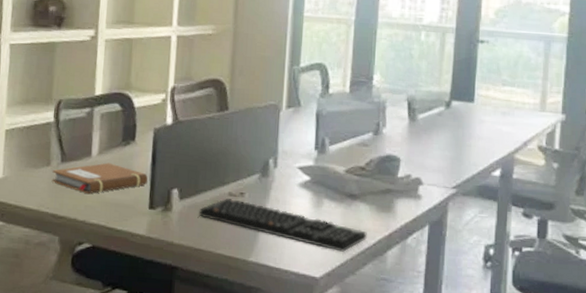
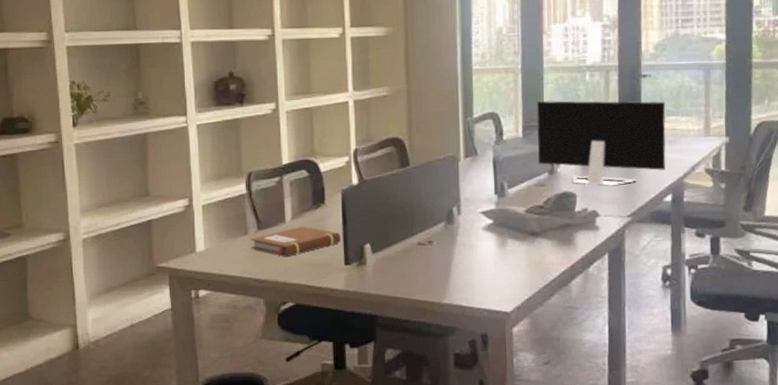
keyboard: present [199,197,367,252] -> none [392,247,551,286]
monitor: none [363,56,502,154] -> present [536,100,666,186]

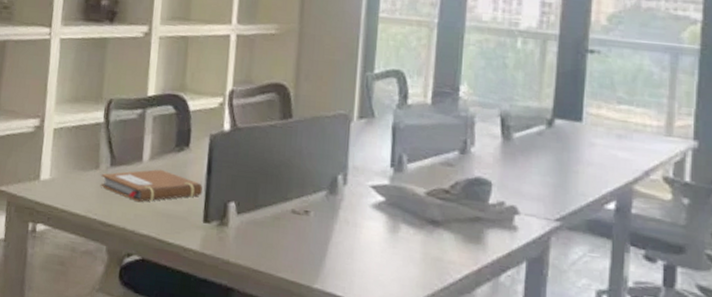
monitor: present [536,100,666,186] -> none [447,64,617,180]

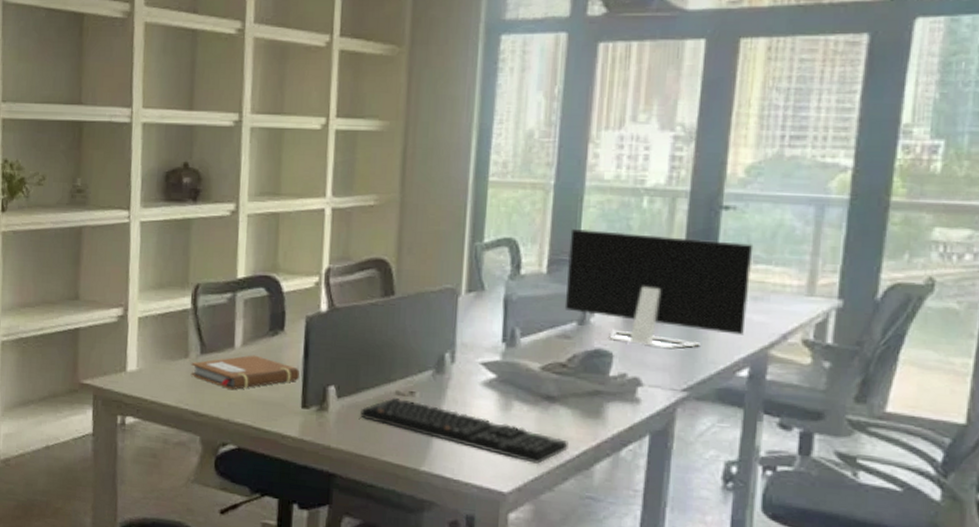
keyboard: none [258,215,452,286] -> present [360,397,569,464]
monitor: none [447,64,617,180] -> present [564,228,754,349]

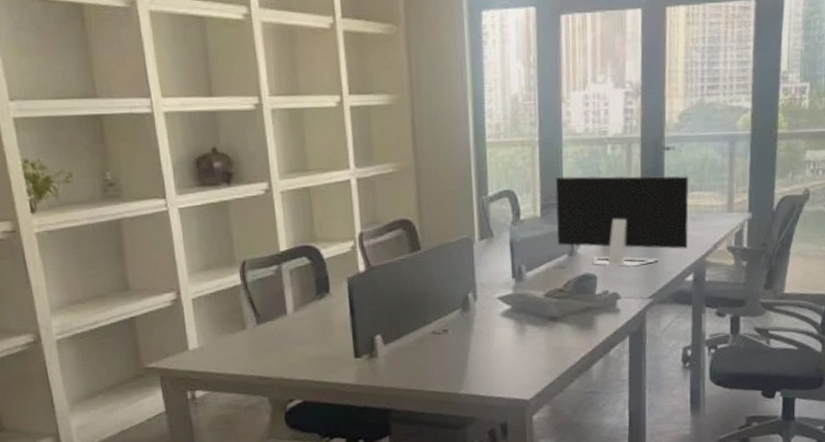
notebook: present [190,355,299,390] -> none [249,318,349,352]
keyboard: present [360,397,569,464] -> none [405,336,571,373]

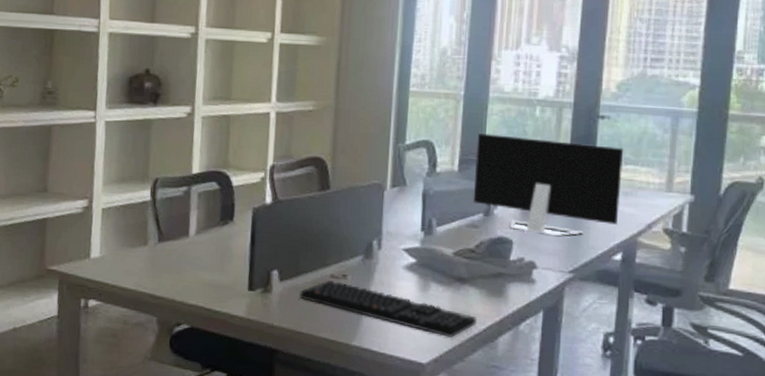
keyboard: none [405,336,571,373] -> present [300,279,477,338]

